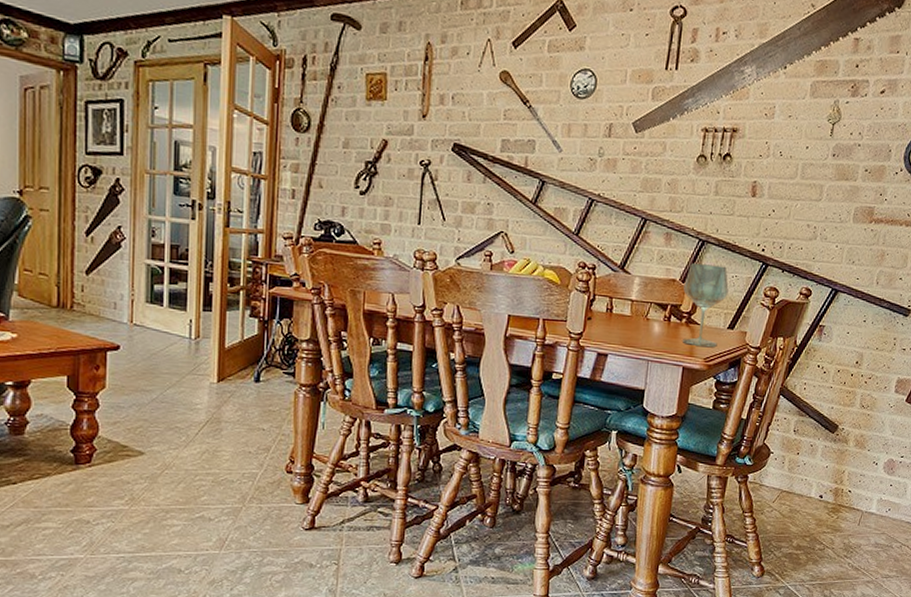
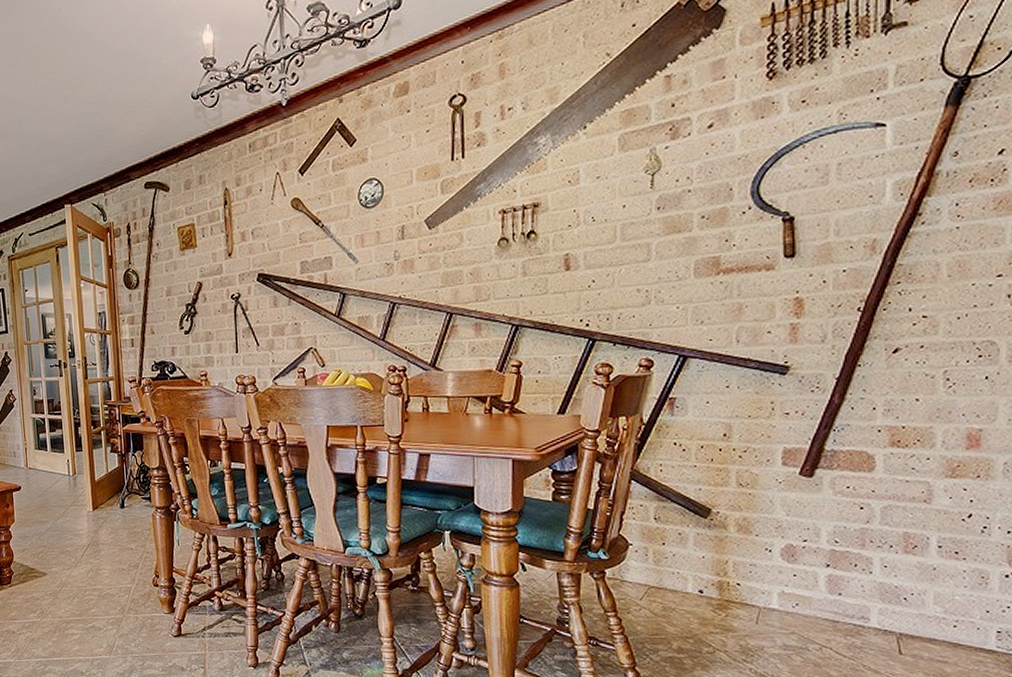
wine glass: present [682,263,729,347] -> none [502,348,553,436]

